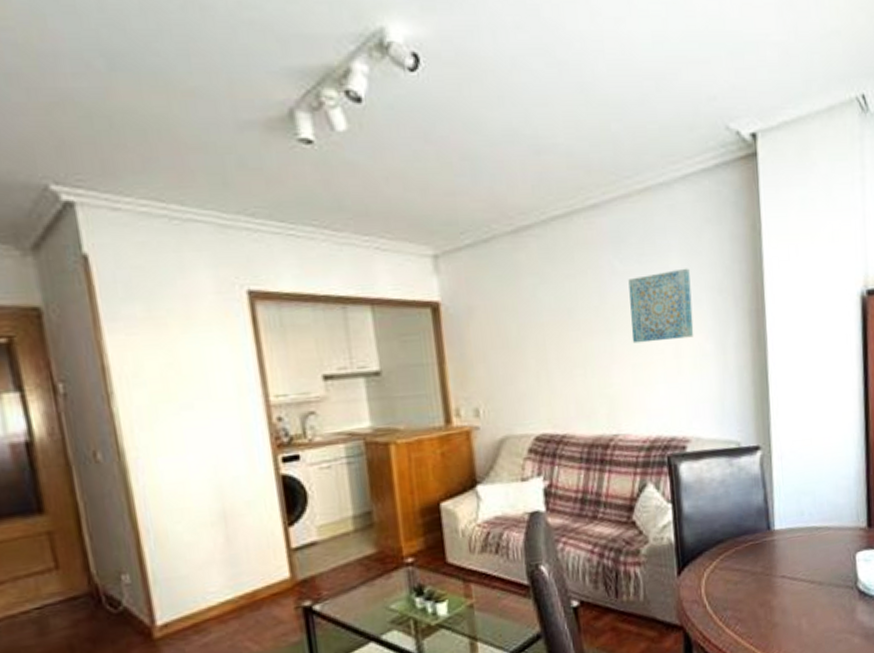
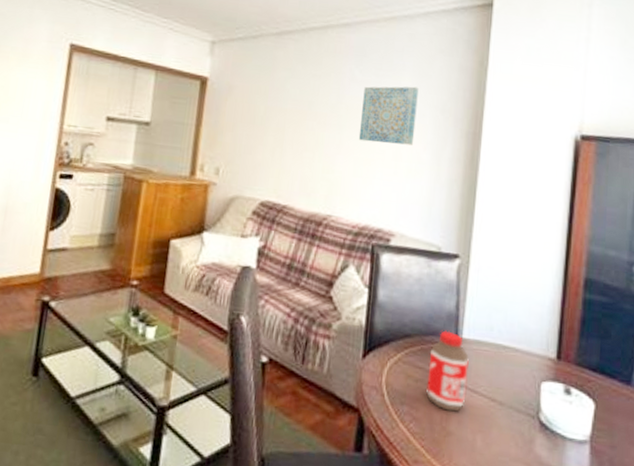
bottle: none [745,526,786,605] -> present [426,330,469,412]

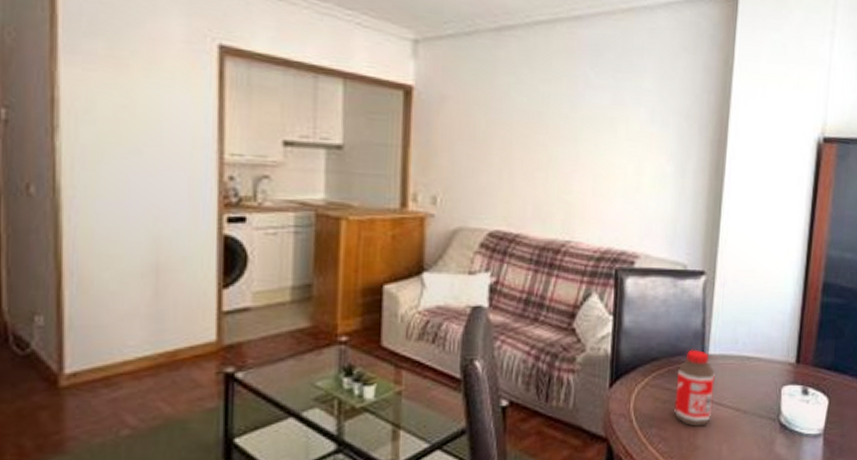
wall art: present [358,86,419,146] -> none [596,90,661,158]

